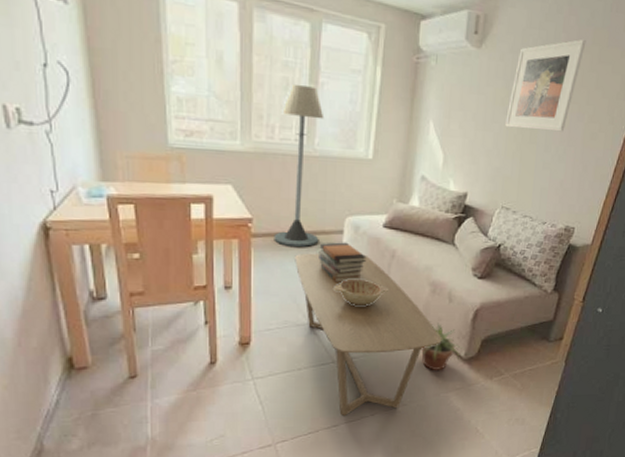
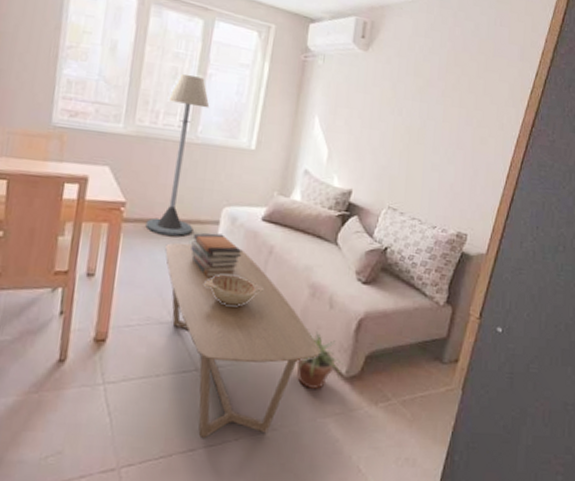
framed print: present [505,39,586,132] -> none [392,48,472,135]

